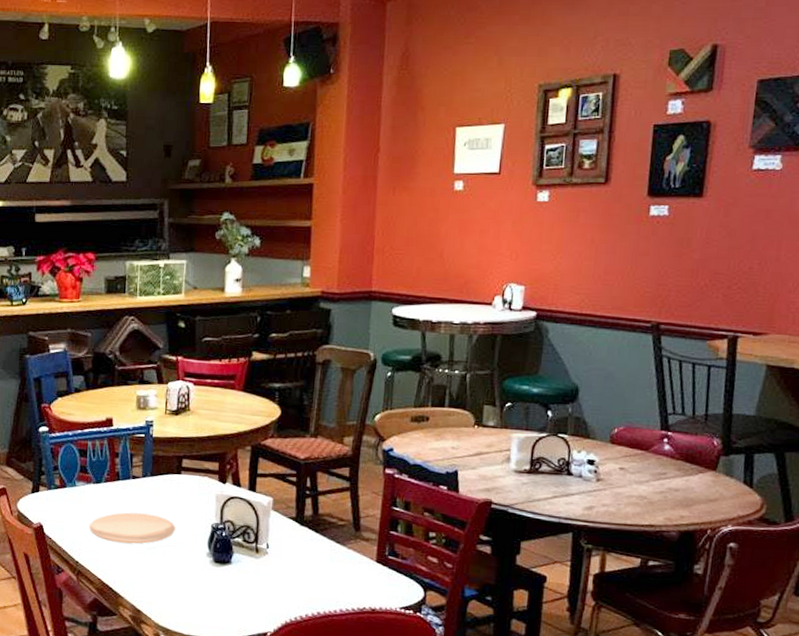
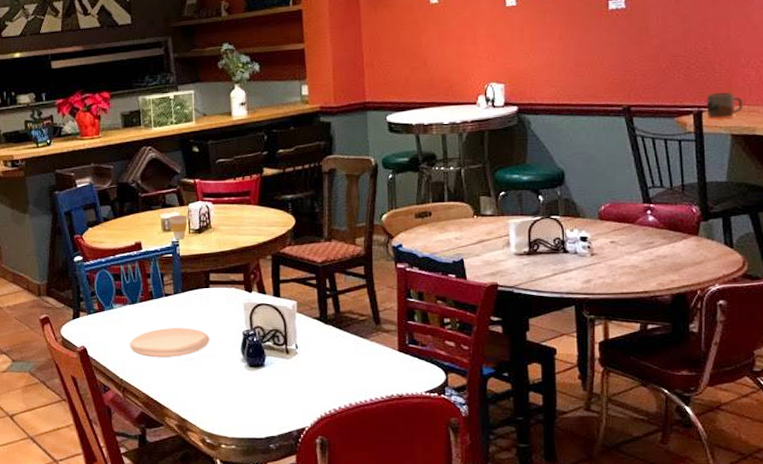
cup: none [145,393,165,420] -> present [170,215,187,240]
mug: none [743,317,785,348] -> present [706,91,743,120]

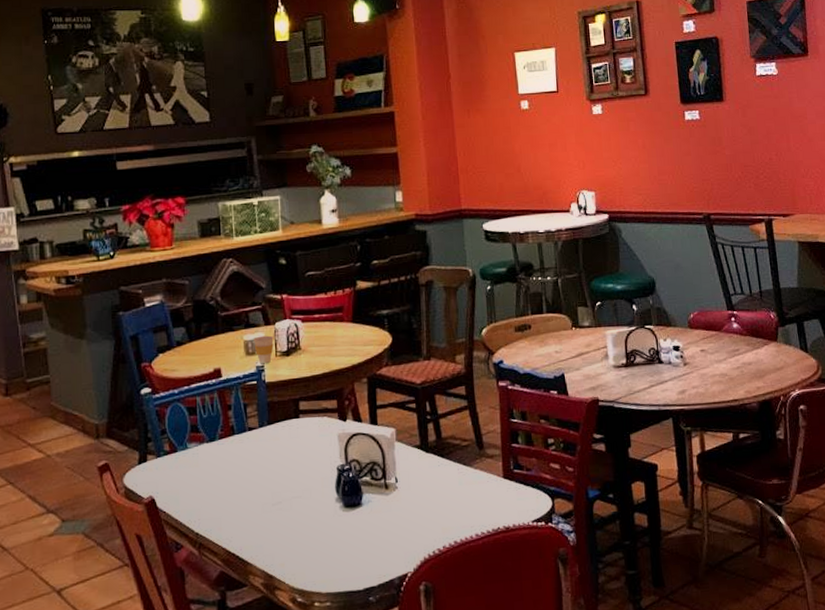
plate: present [129,328,210,357] -> none [206,466,300,504]
mug: present [706,91,743,120] -> none [774,200,806,227]

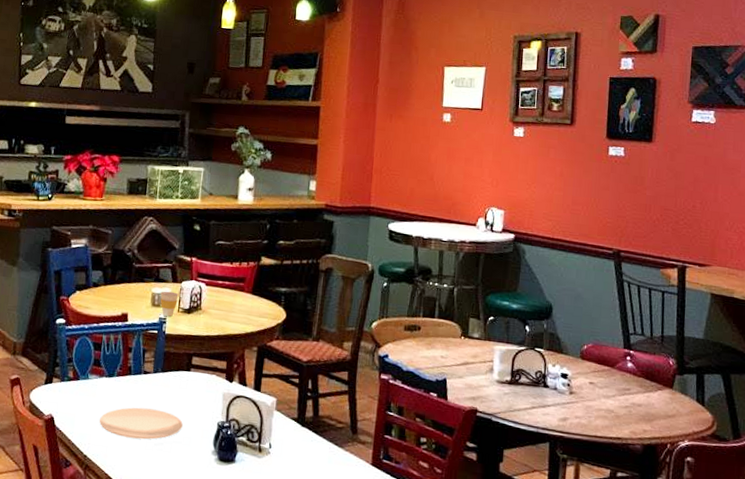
plate: none [206,466,300,504] -> present [99,407,183,440]

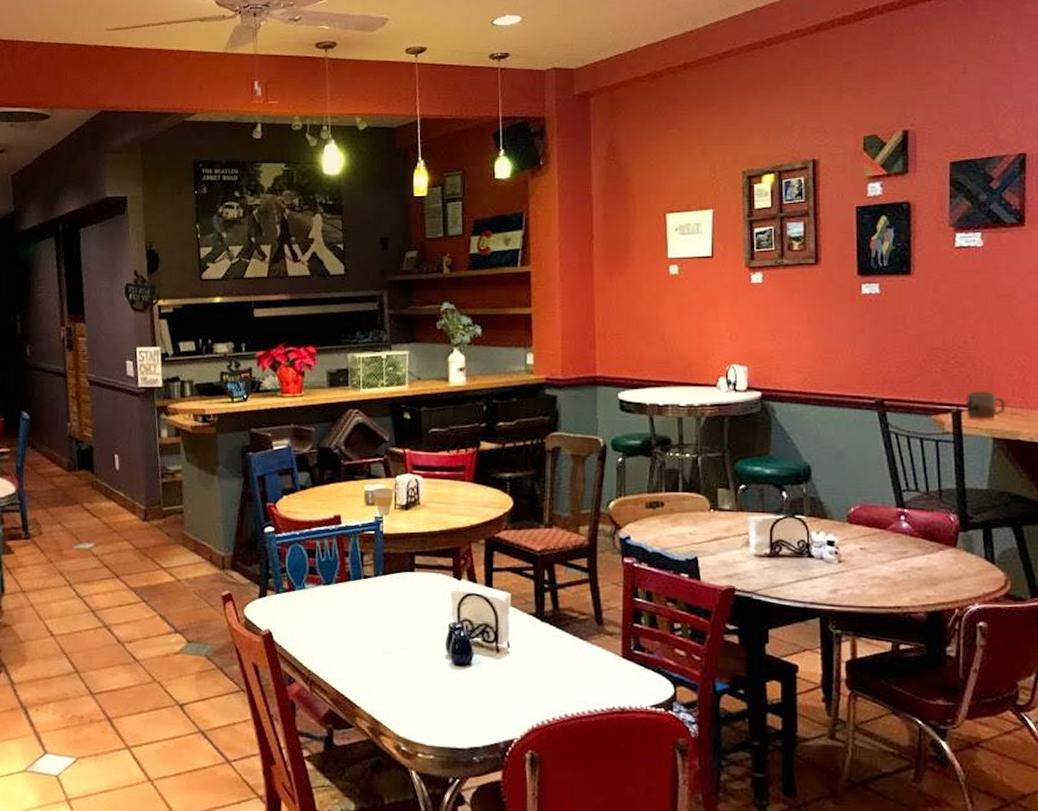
plate: present [99,407,183,440] -> none [320,615,411,649]
mug: none [690,250,724,278] -> present [966,390,1006,421]

